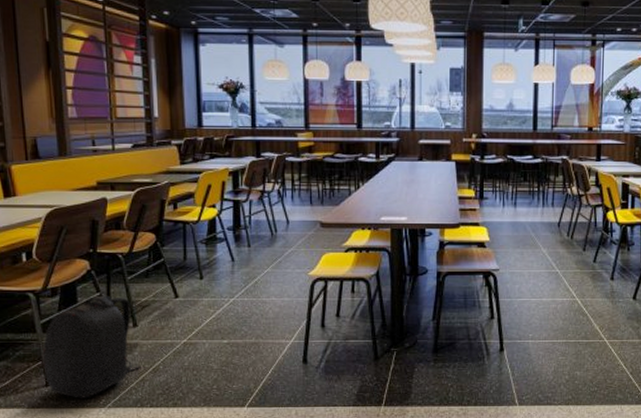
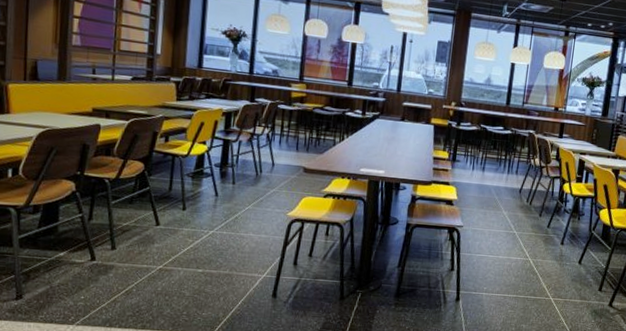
backpack: present [43,295,141,398] -> none [16,216,115,314]

